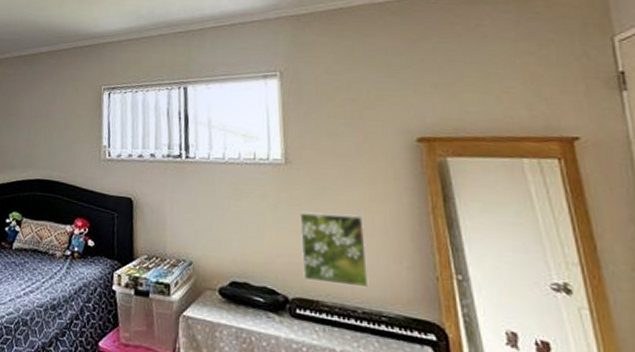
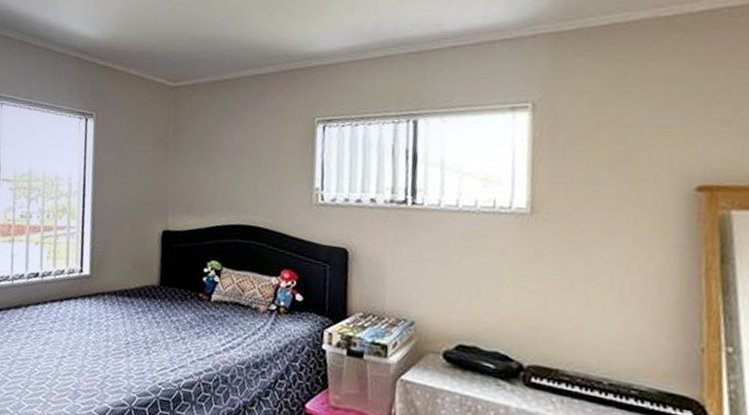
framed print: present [300,212,369,288] -> none [542,270,620,358]

